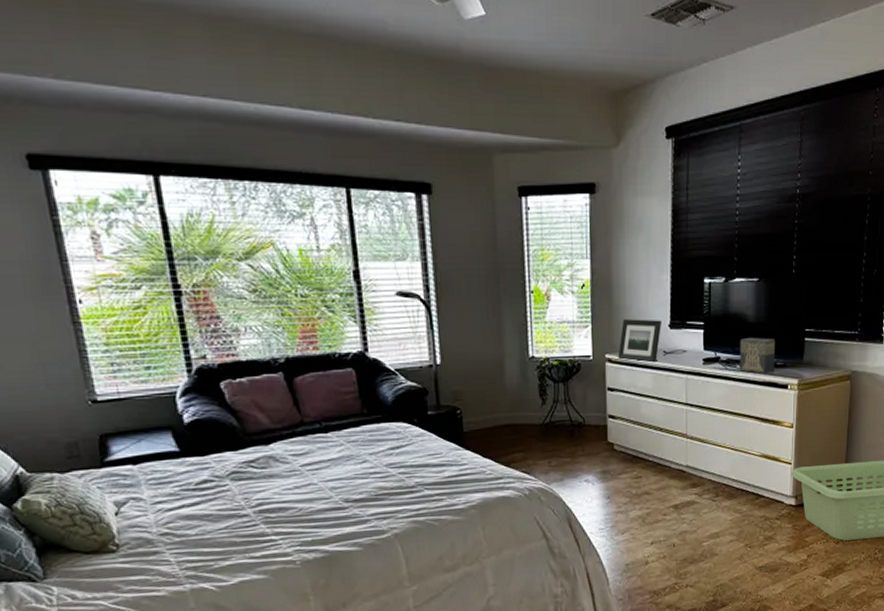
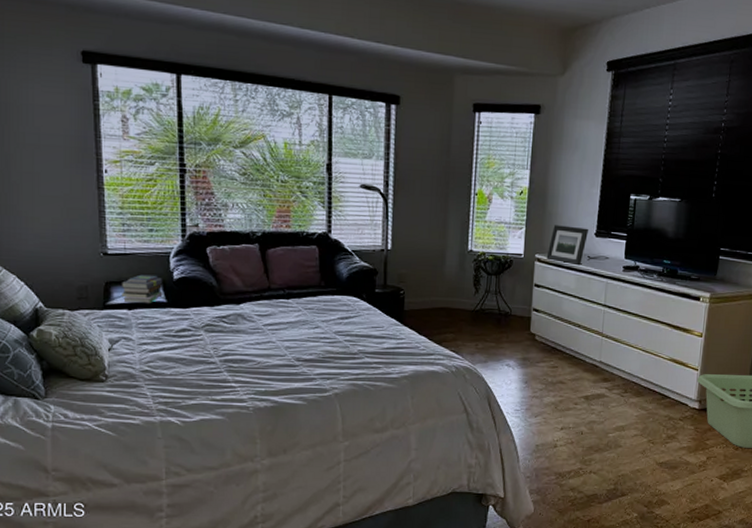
books: none [120,420,174,458] -> present [122,274,163,304]
decorative box: present [739,337,776,374] -> none [656,250,692,285]

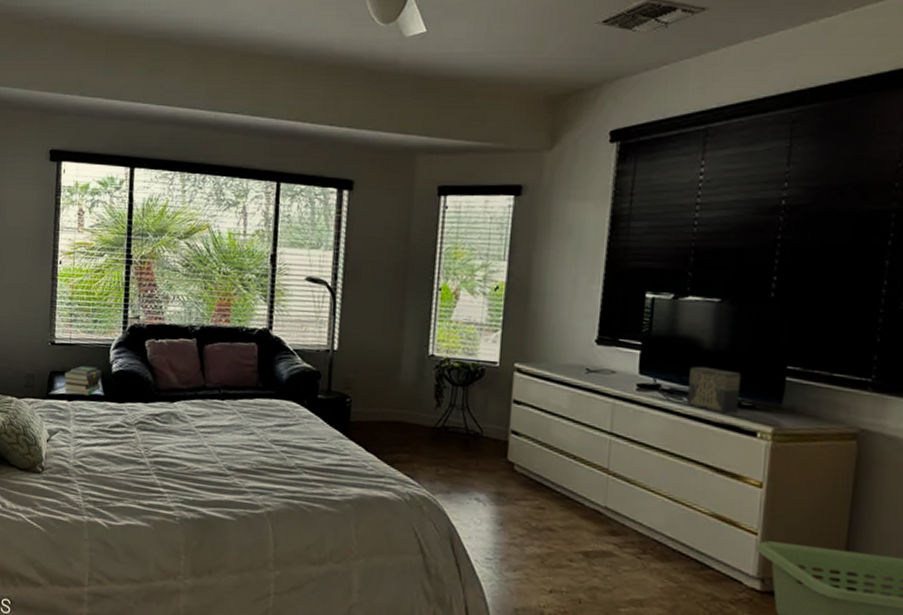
picture frame: present [546,225,589,266] -> none [529,328,588,380]
decorative box: none [656,250,692,285] -> present [686,366,742,414]

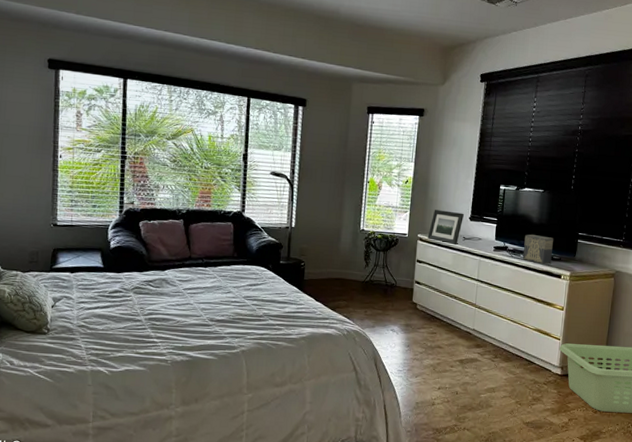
books: present [64,365,103,396] -> none [66,243,102,268]
picture frame: none [529,328,588,380] -> present [427,209,465,245]

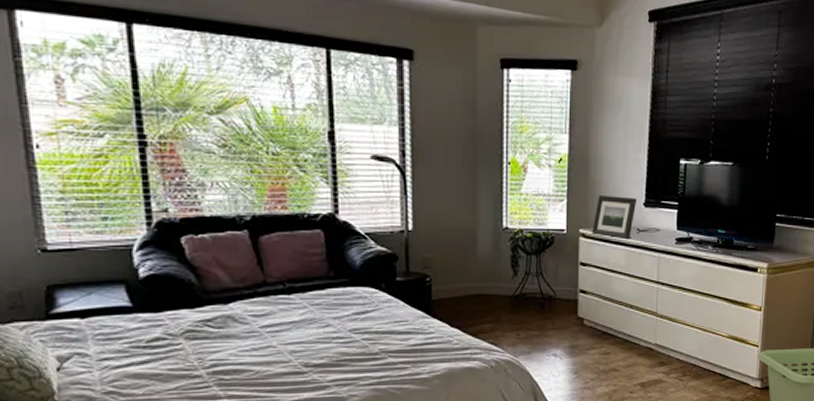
decorative box: present [522,234,554,264] -> none [711,219,748,256]

